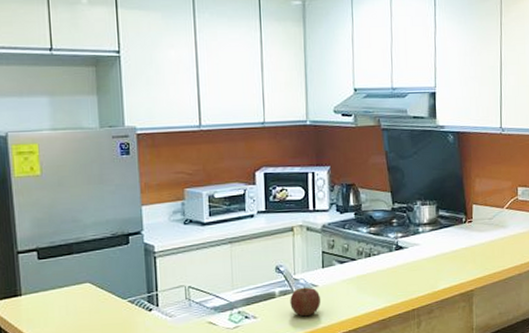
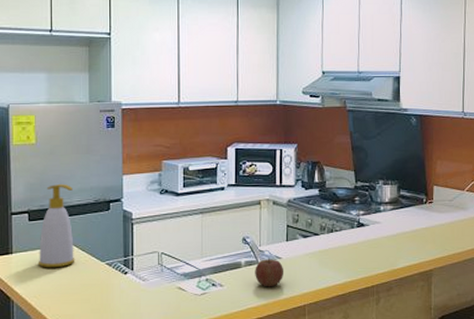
soap bottle: none [51,217,93,309] -> present [38,183,75,268]

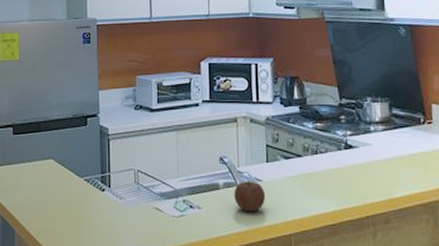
soap bottle: present [38,183,75,268] -> none [21,98,55,182]

